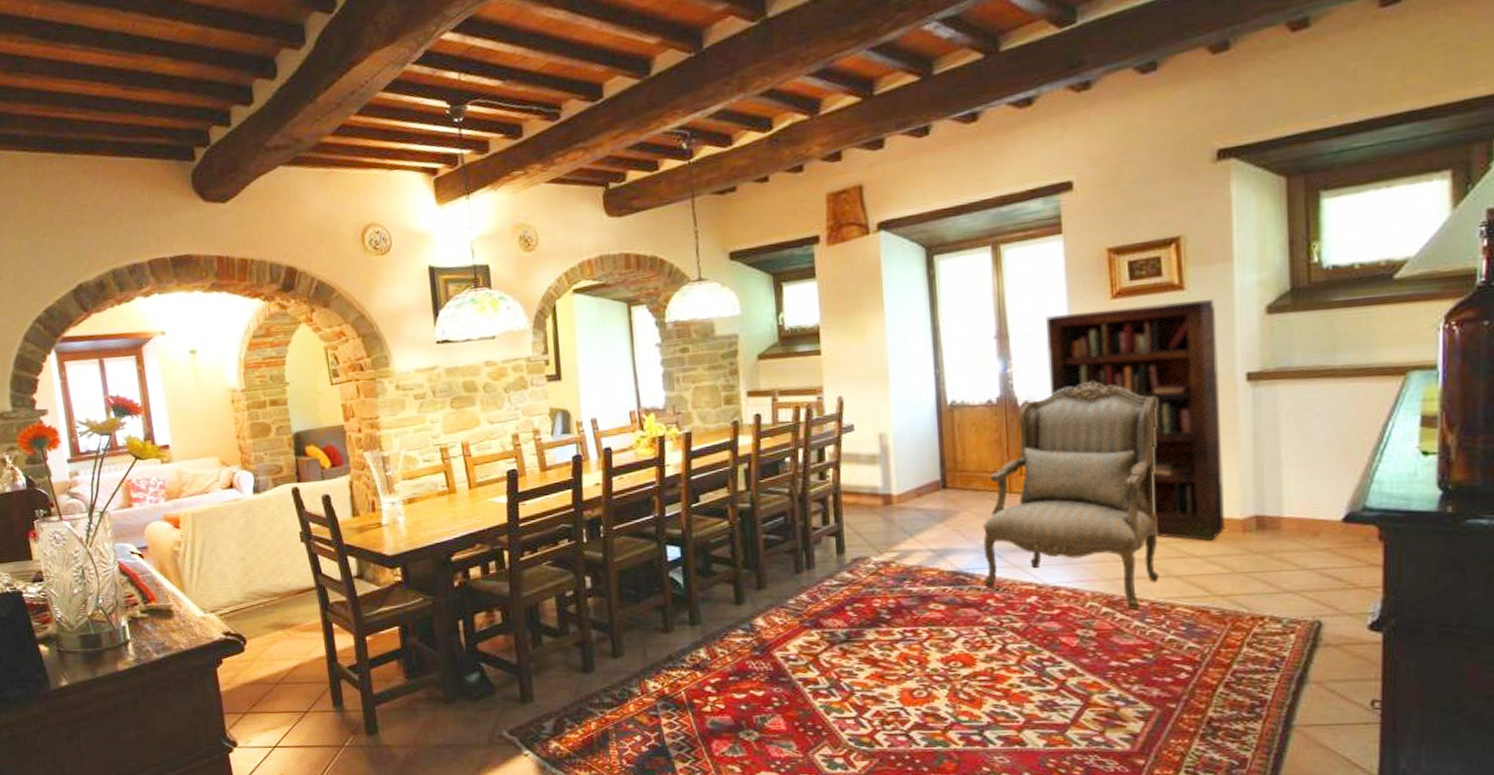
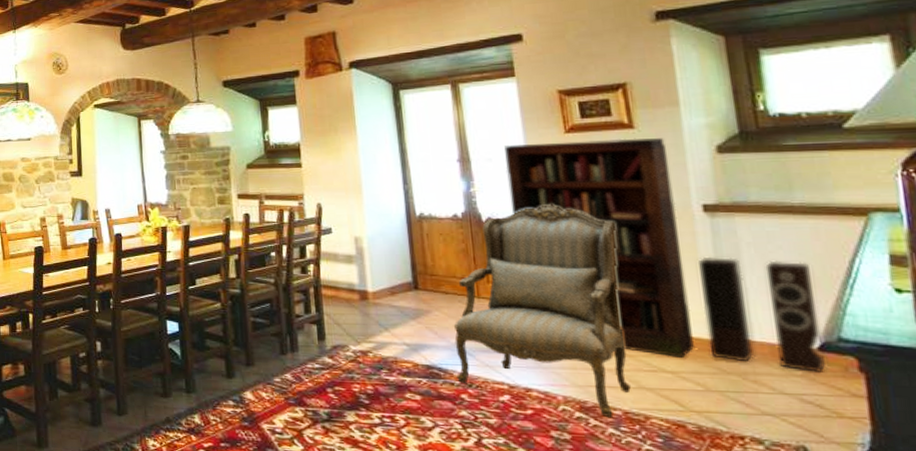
stereo: none [1237,429,1348,546] -> present [699,256,825,374]

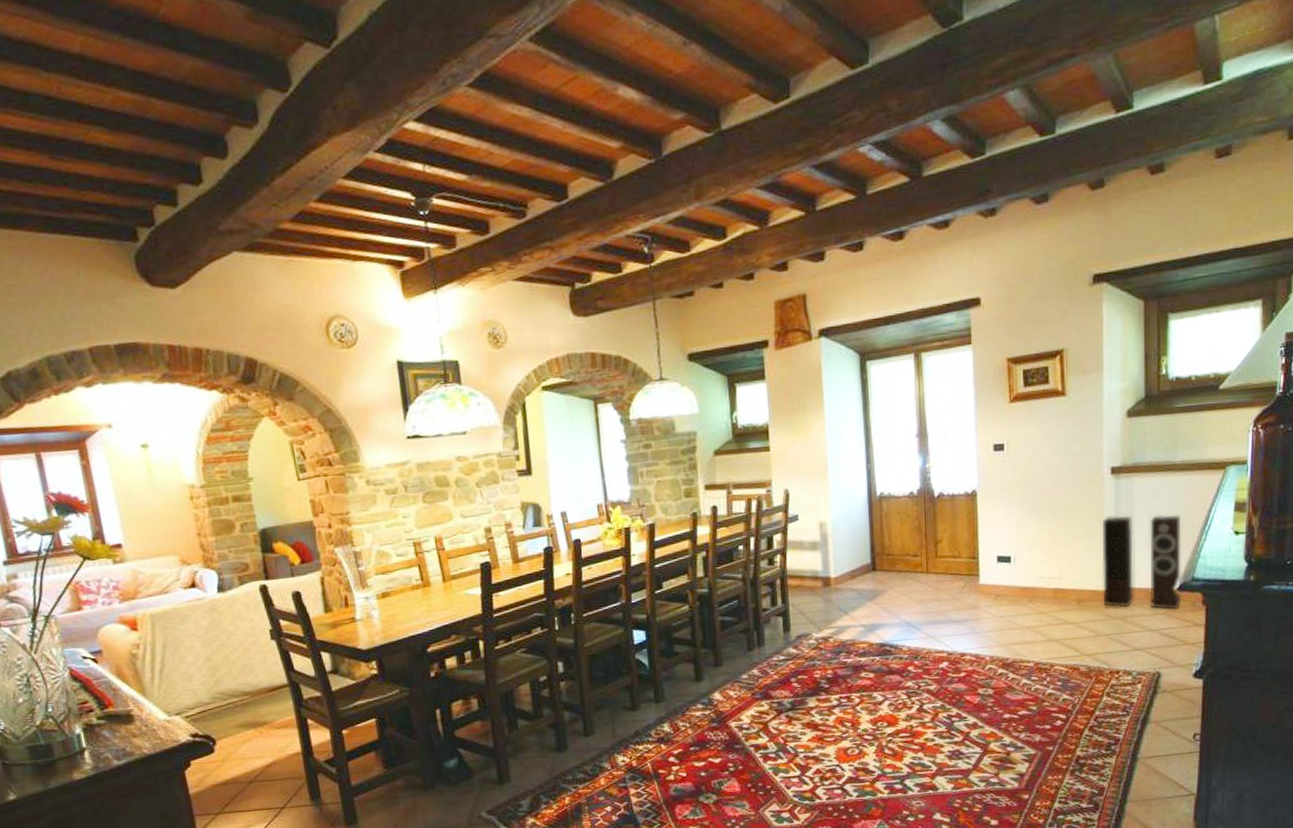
armchair: present [454,204,631,417] -> none [905,475,1043,670]
bookcase: present [504,138,694,358] -> none [957,404,1093,610]

